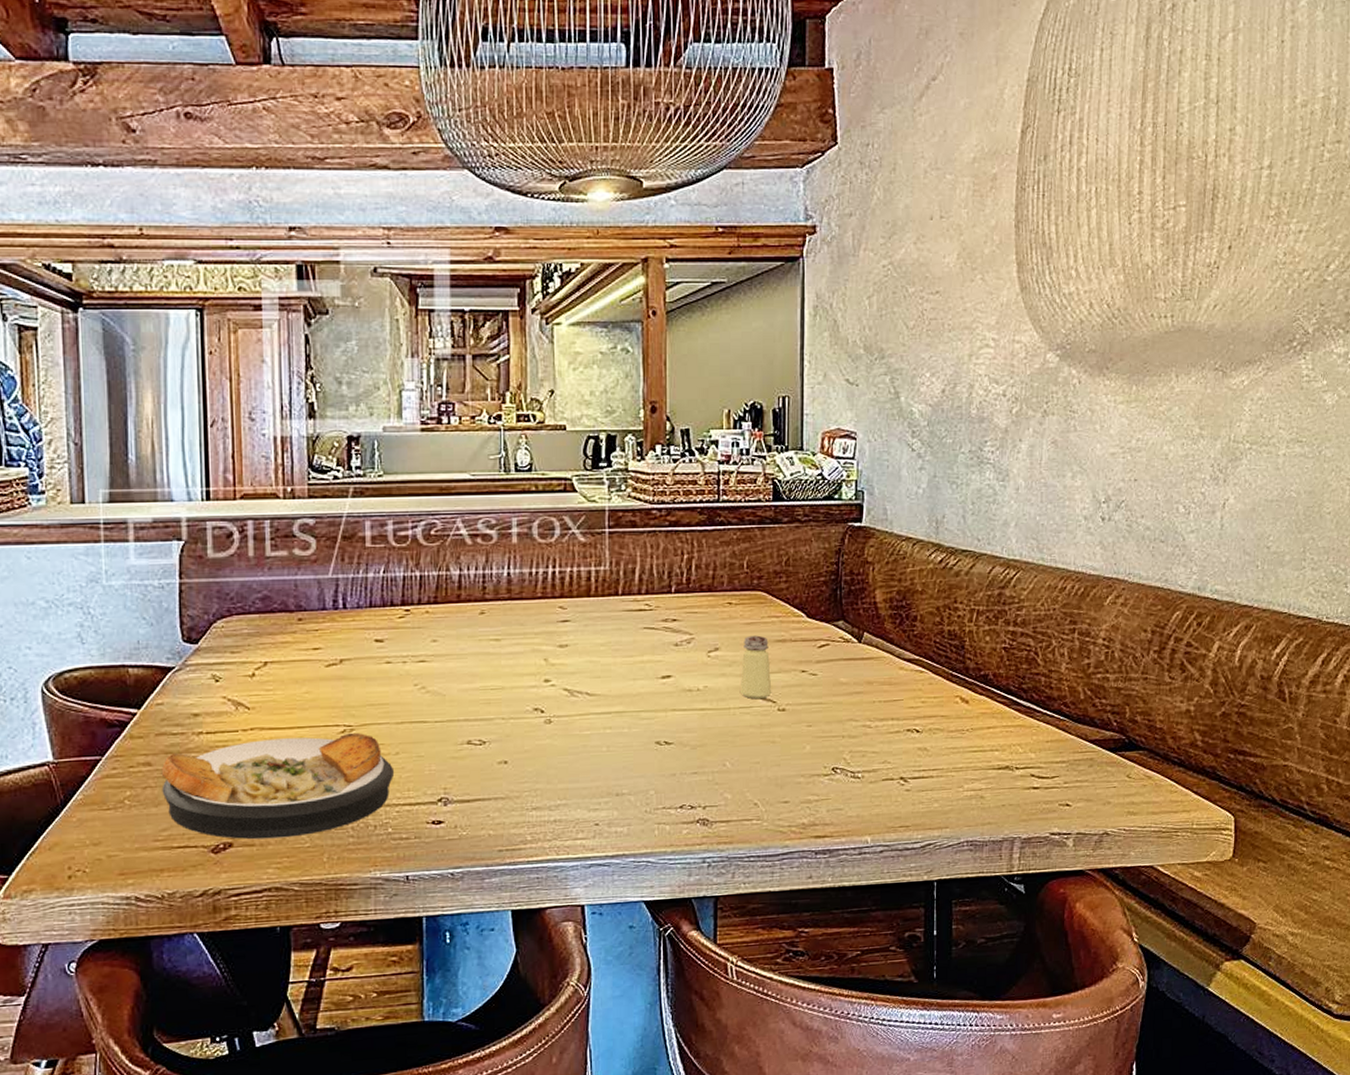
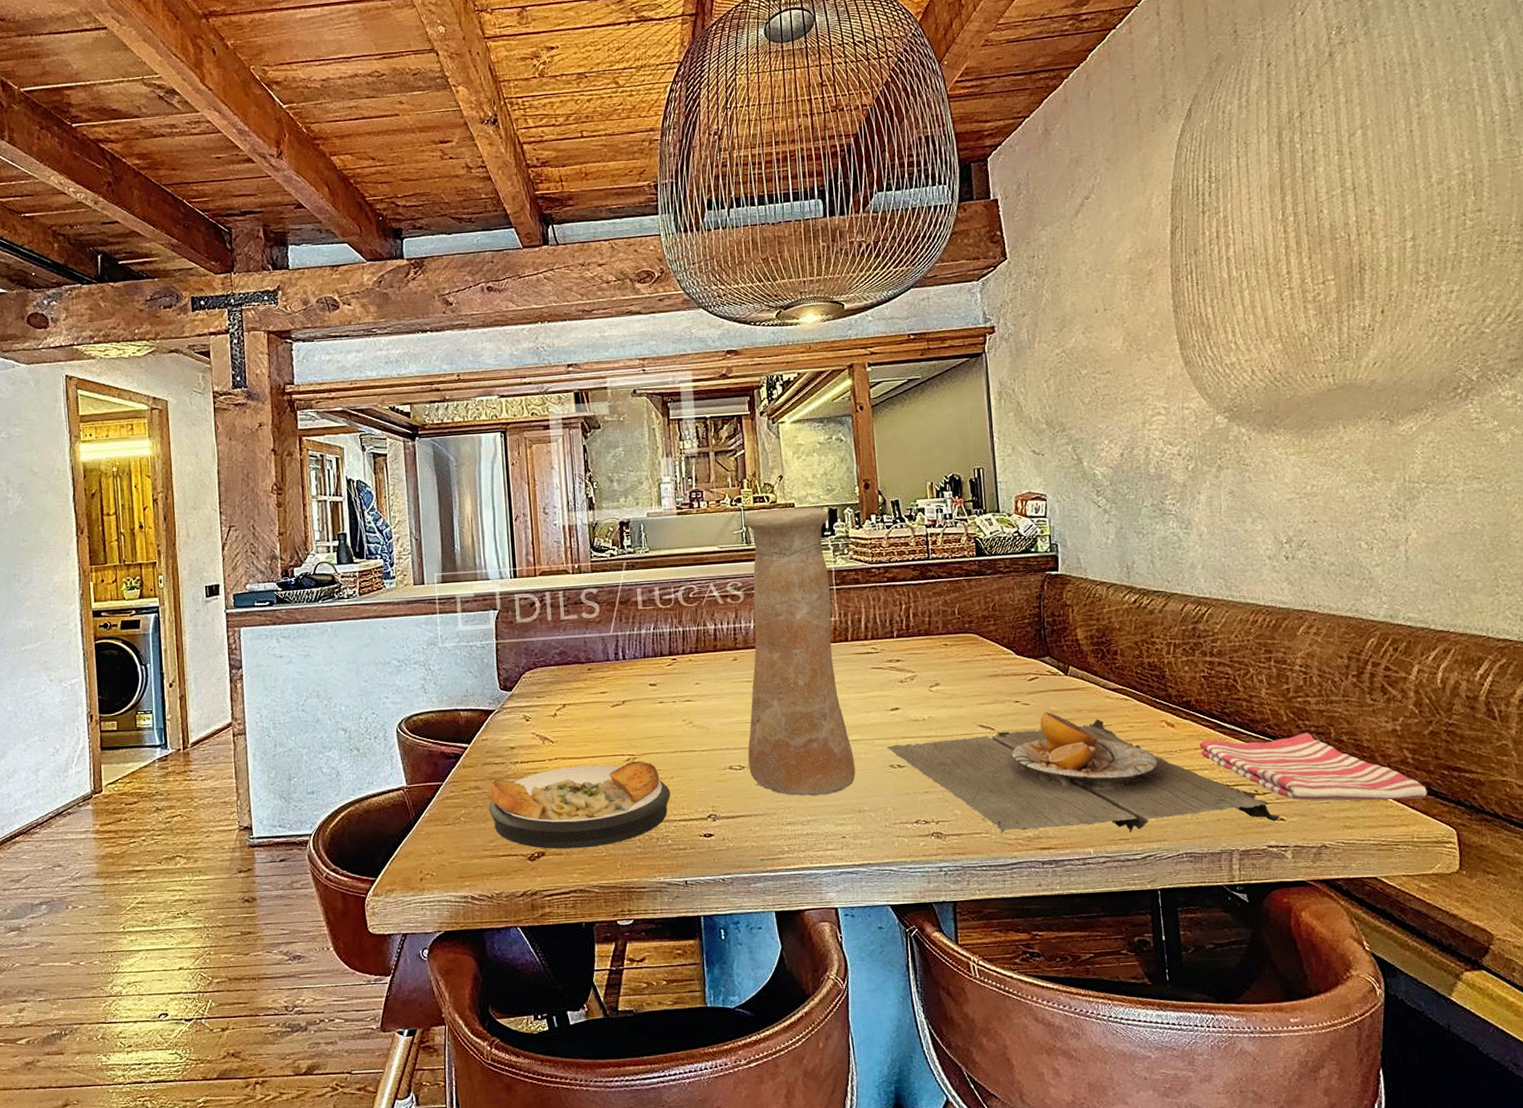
vase: none [491,431,616,777] -> present [743,507,856,796]
plate: none [653,684,1065,820] -> present [886,712,1280,834]
saltshaker: present [739,635,772,700] -> none [960,671,990,727]
dish towel: none [992,711,1212,786] -> present [1199,732,1427,801]

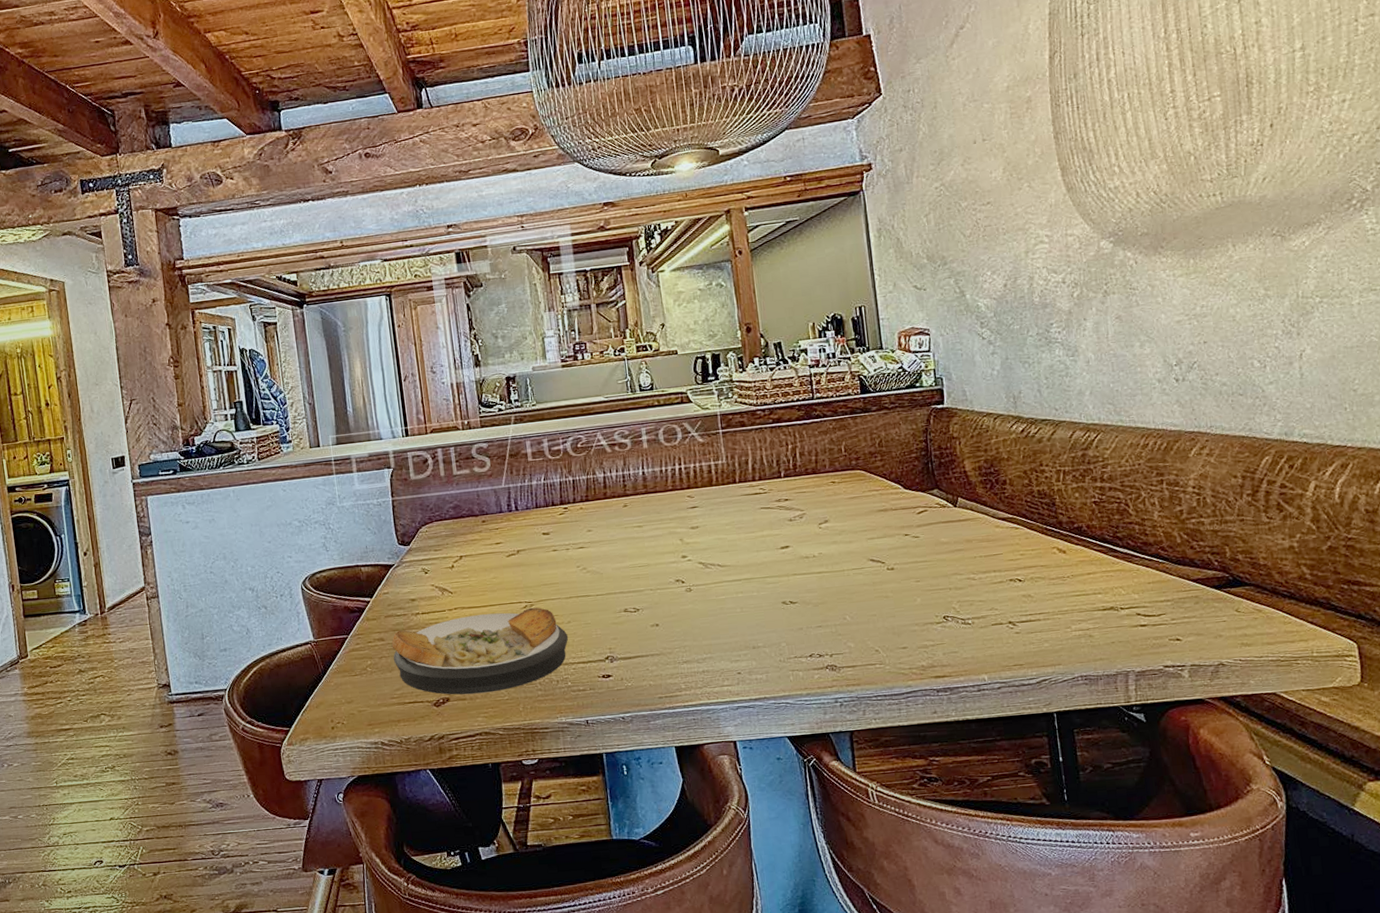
vase: present [743,507,856,796] -> none [628,353,749,635]
plate: present [886,712,1280,834] -> none [778,544,1175,664]
dish towel: present [1199,732,1427,801] -> none [1092,553,1326,621]

